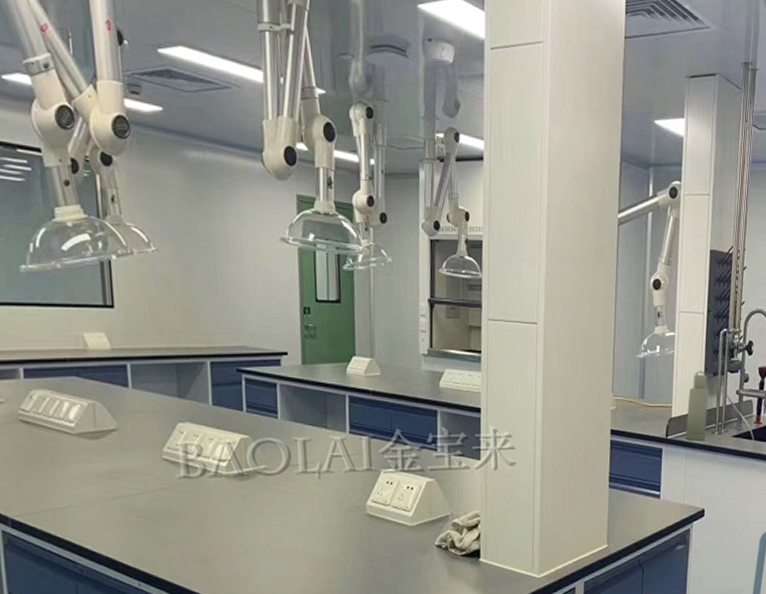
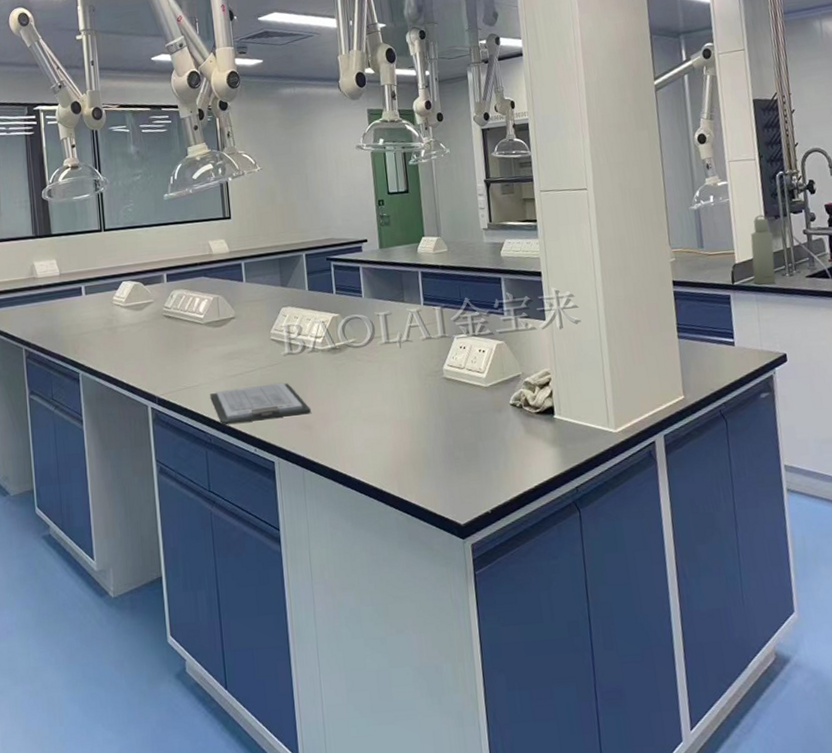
clipboard: none [82,509,210,556] -> present [210,382,311,426]

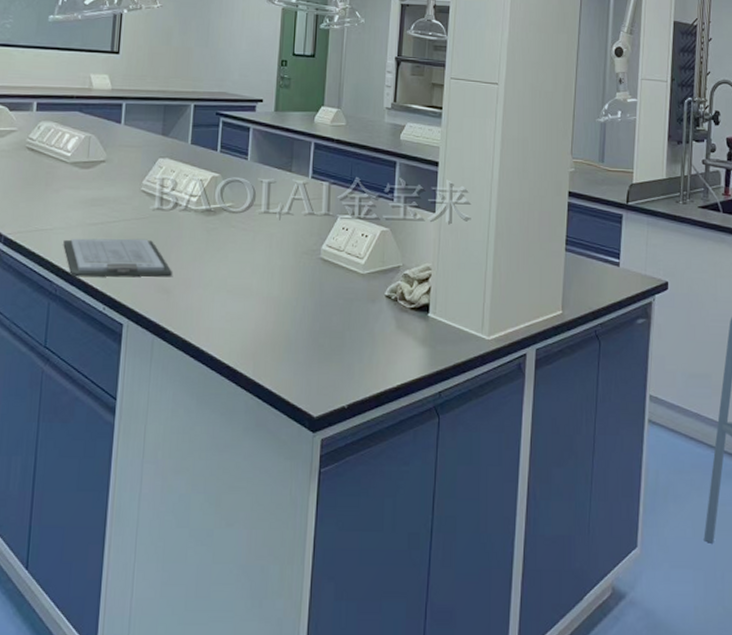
bottle: present [750,215,776,286] -> none [648,138,673,210]

